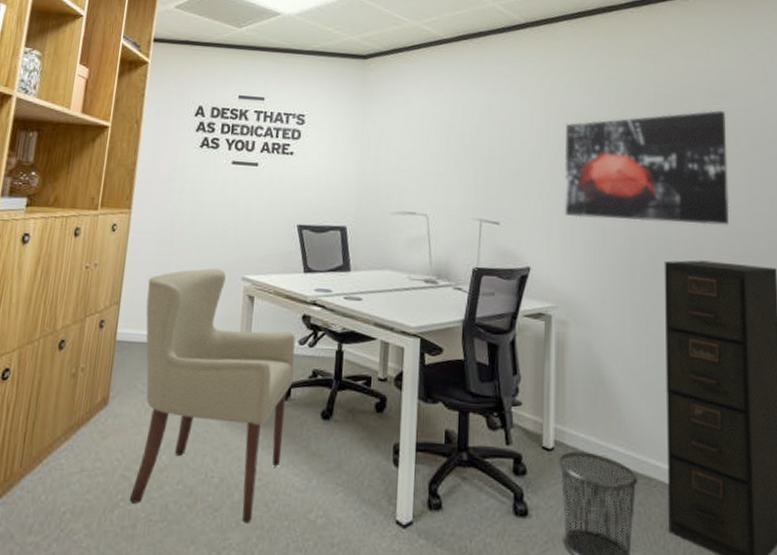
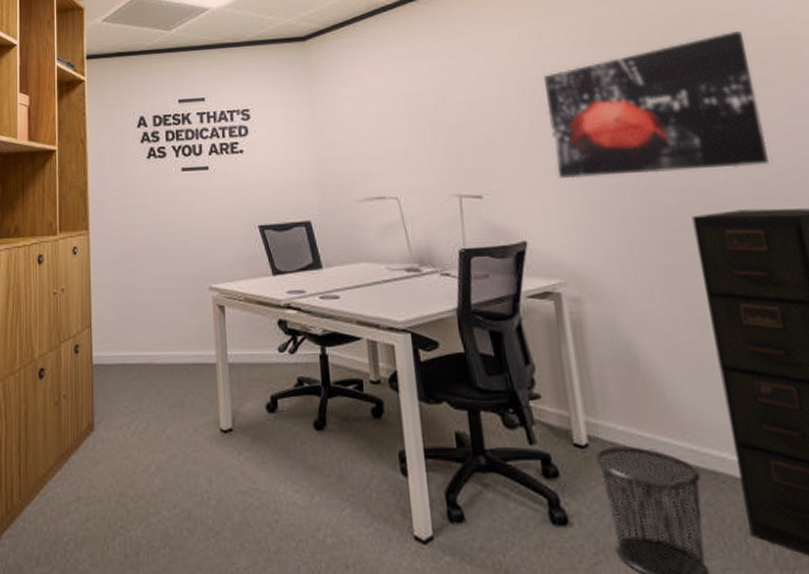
chair: present [129,268,295,523] -> none [115,281,279,545]

